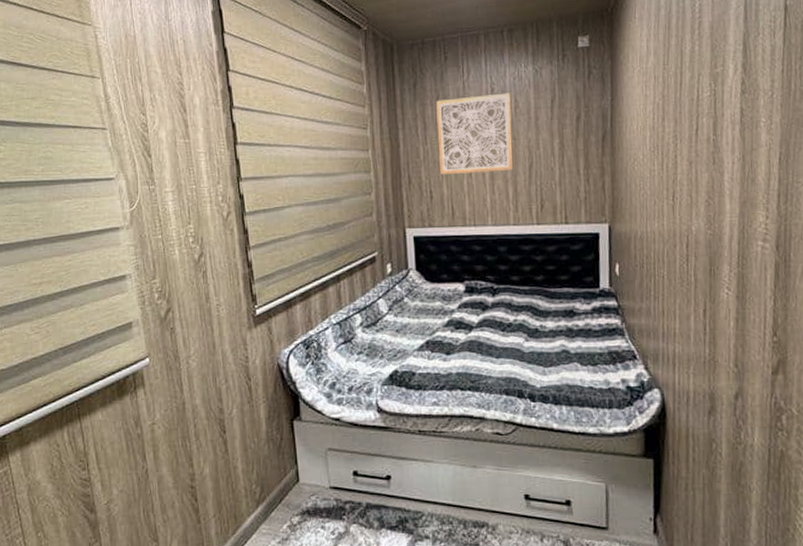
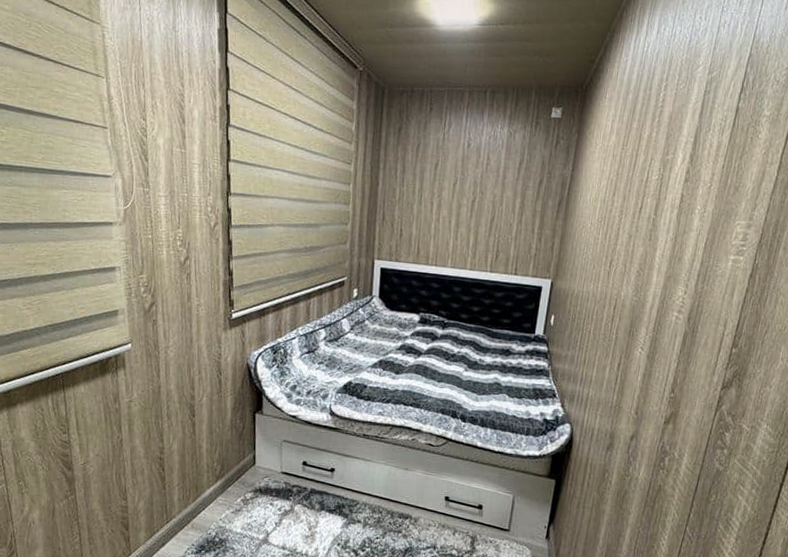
wall art: present [436,92,514,174] -> none [412,147,484,222]

